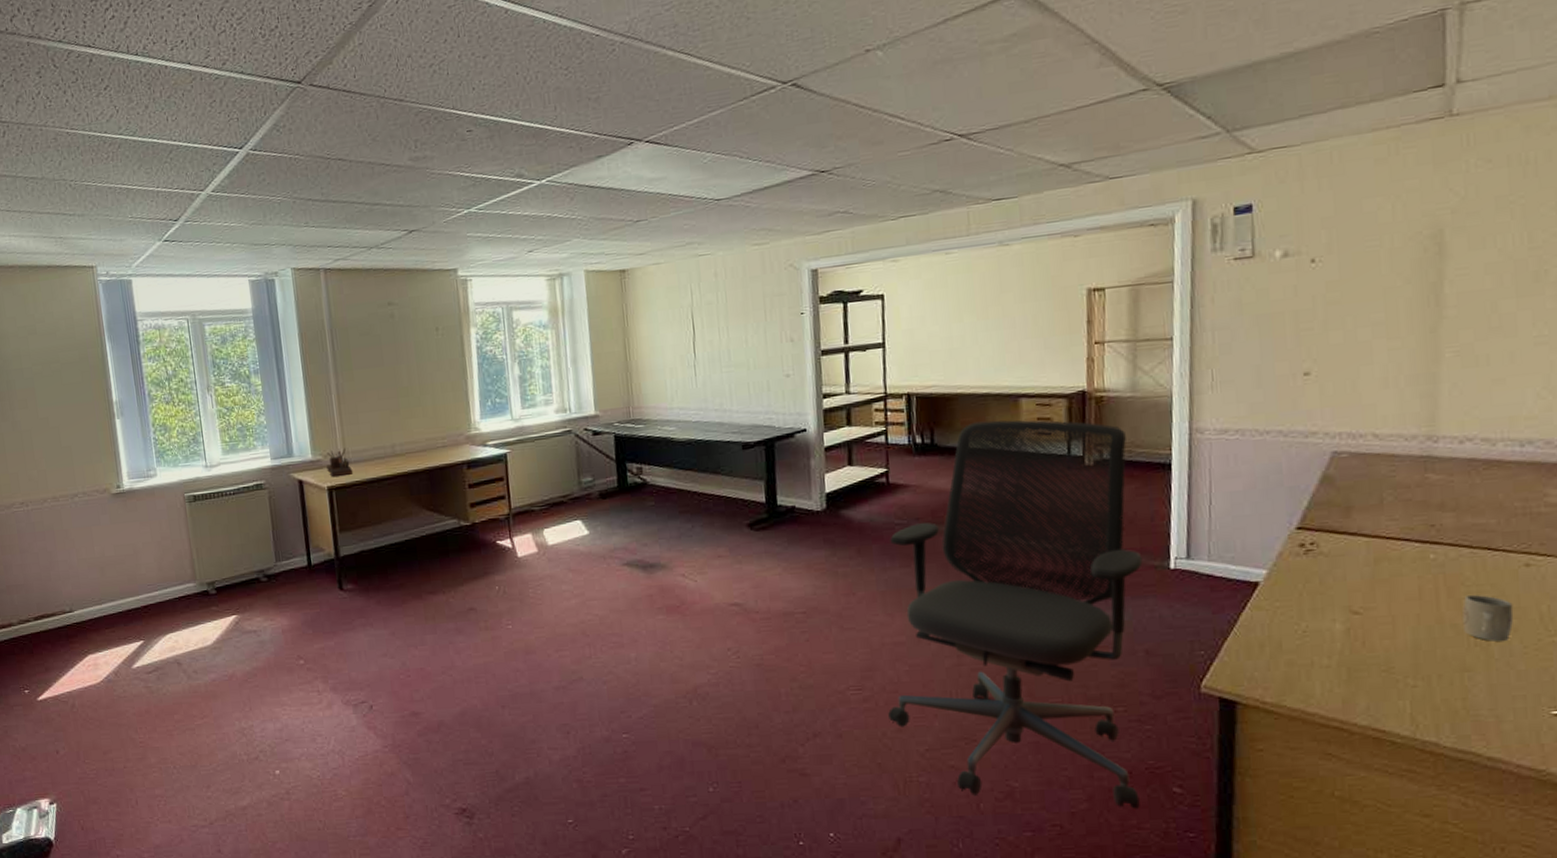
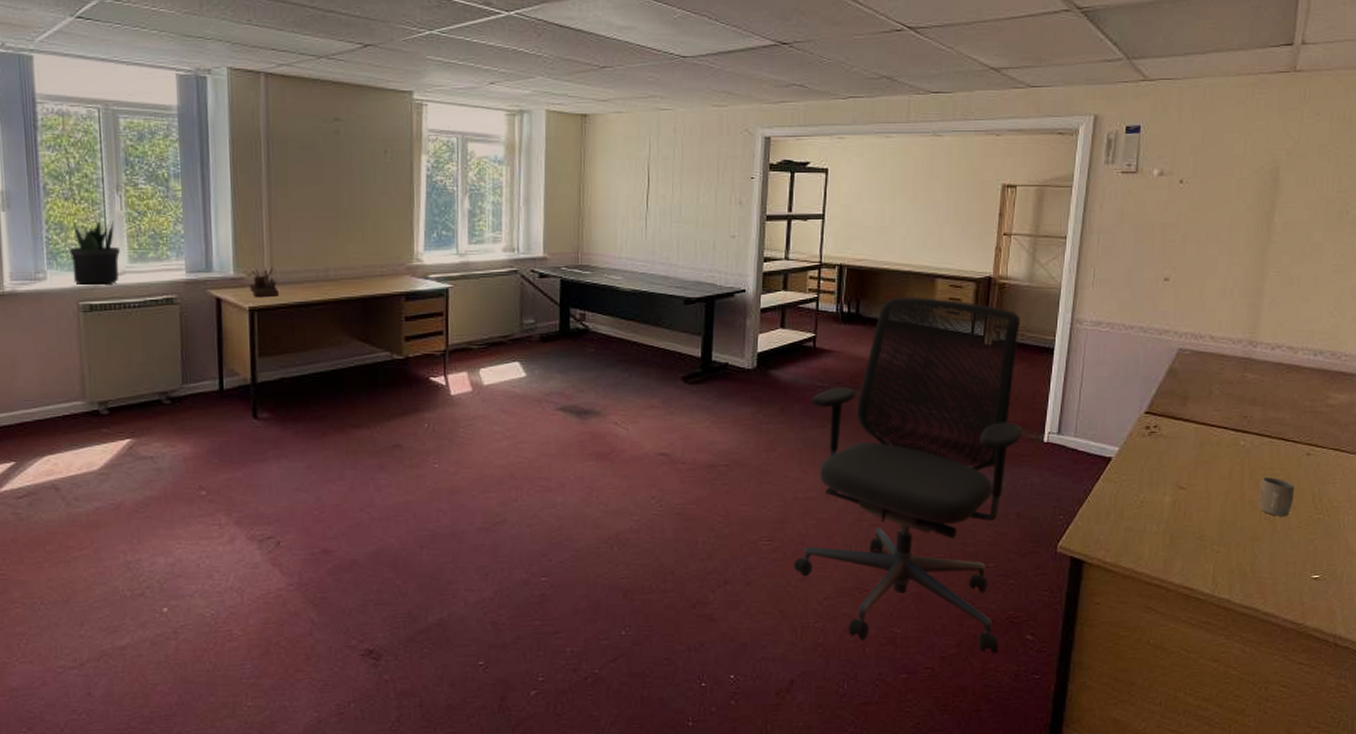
planter: none [172,418,215,479] -> present [70,218,120,286]

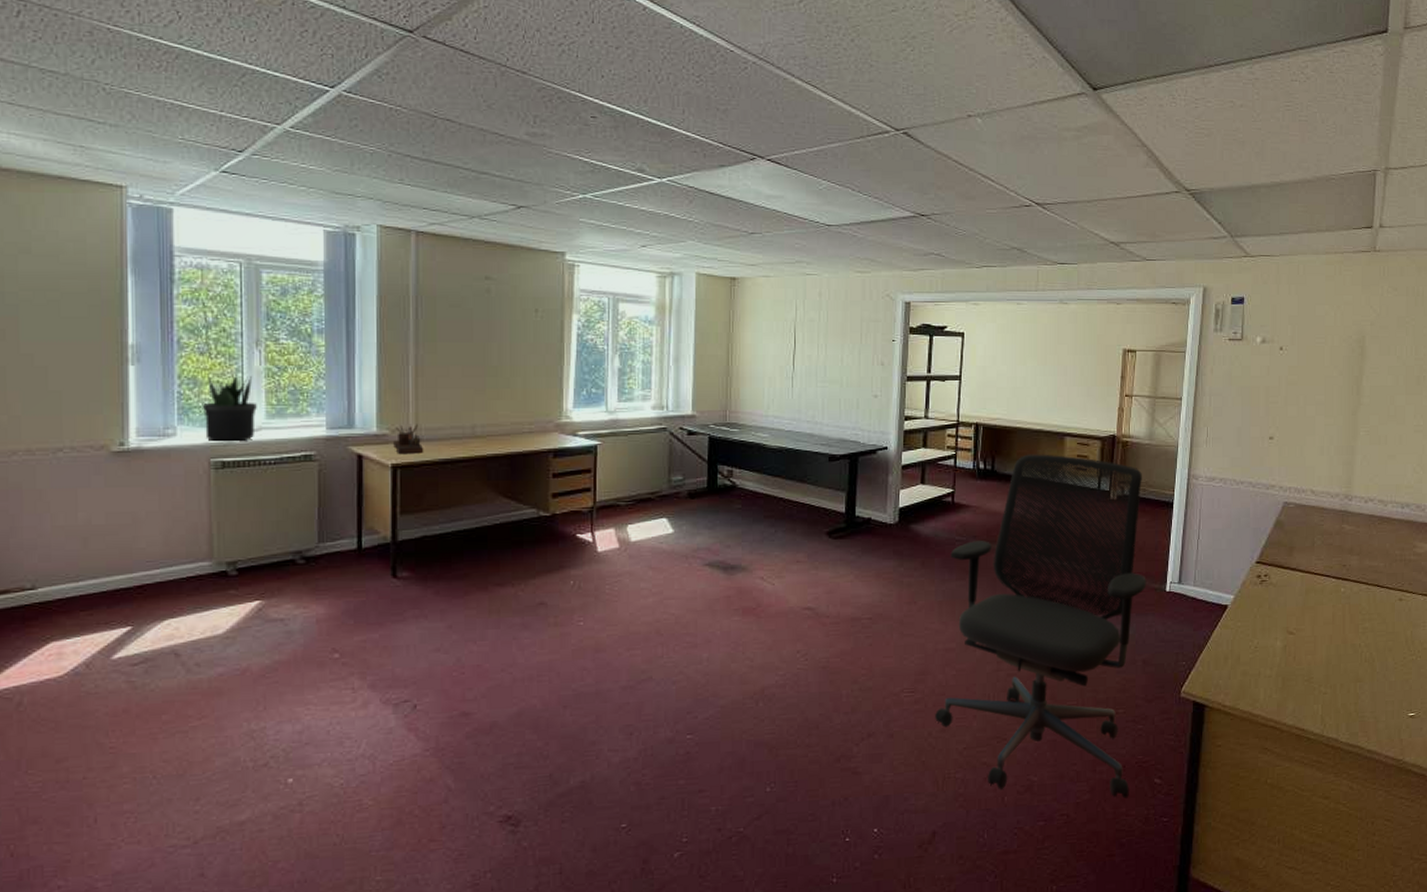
mug: present [1257,476,1295,516] -> none [1358,621,1390,658]

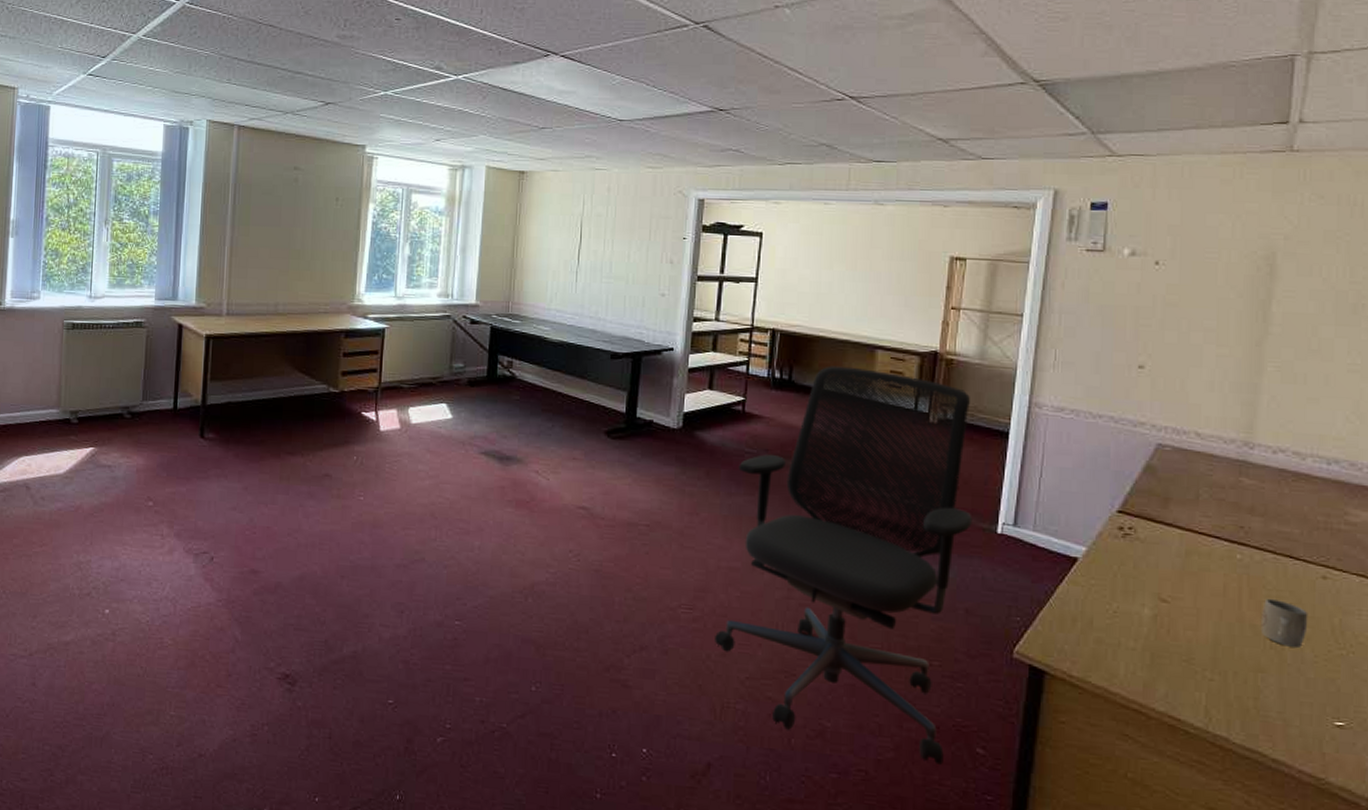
planter: present [203,373,257,442] -> none [61,246,102,307]
desk organizer: present [393,424,424,455] -> none [208,299,234,327]
mug: none [1358,621,1390,658] -> present [1260,598,1308,648]

